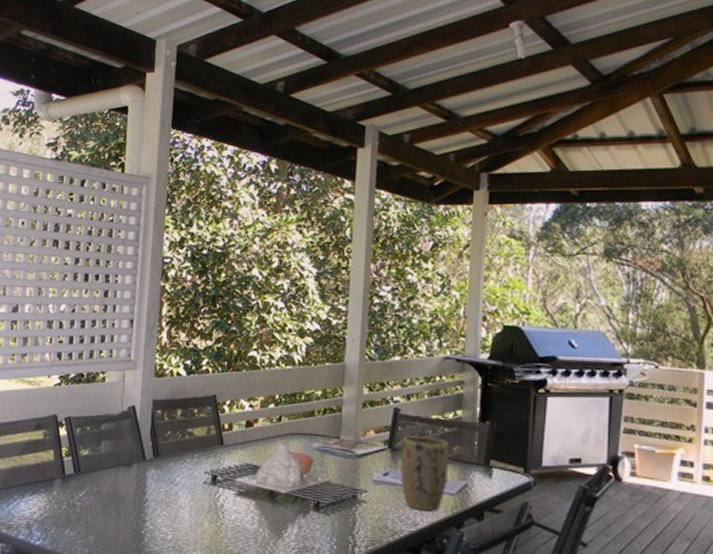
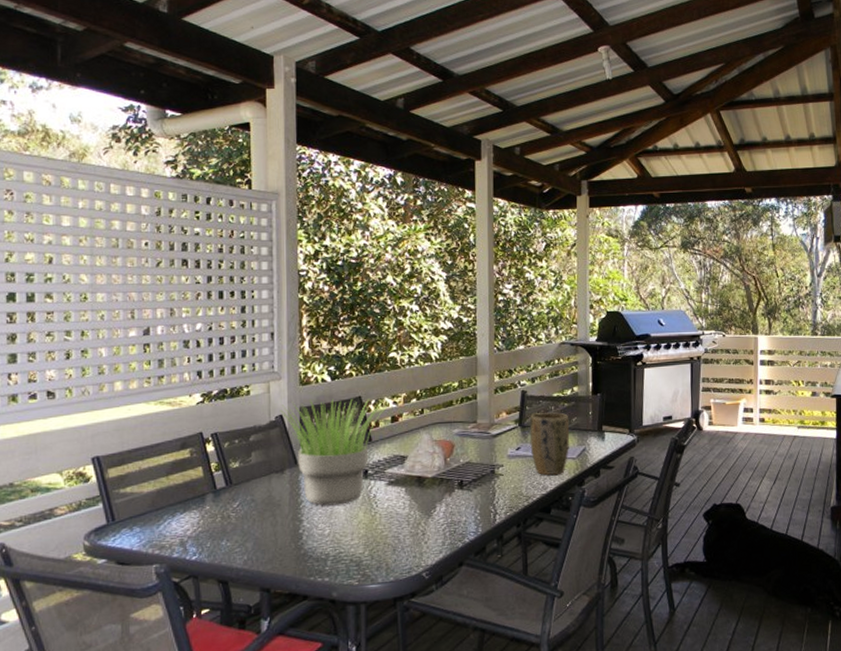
potted plant: none [133,393,244,510] -> present [280,398,388,506]

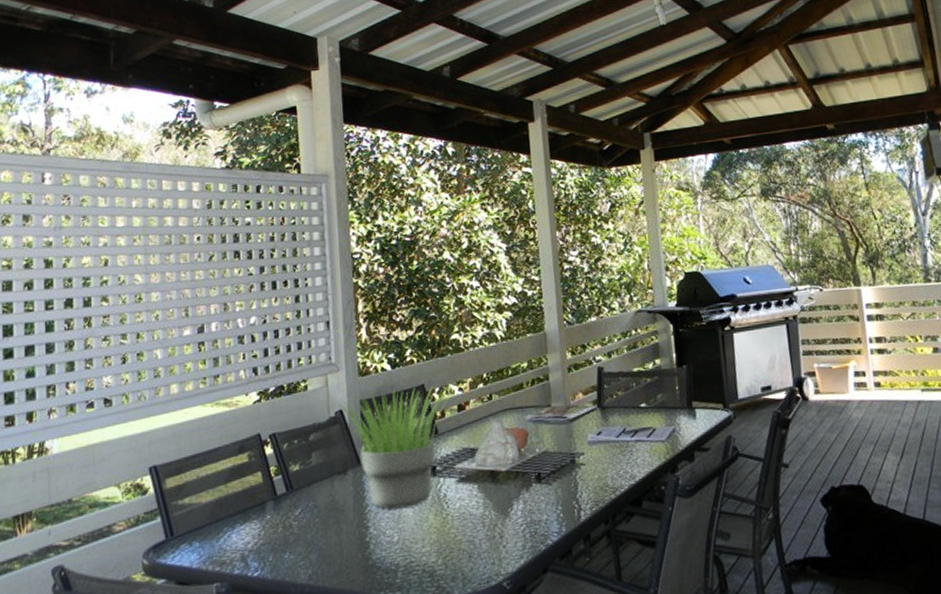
plant pot: present [529,412,570,475] -> none [609,389,657,462]

